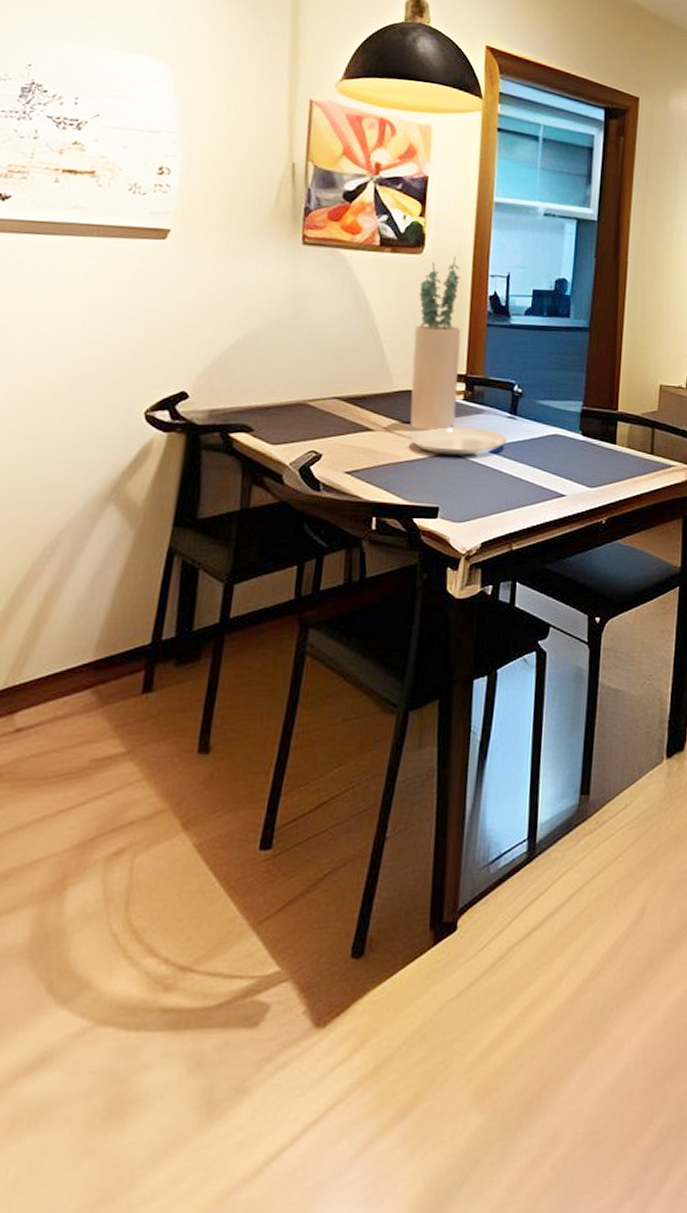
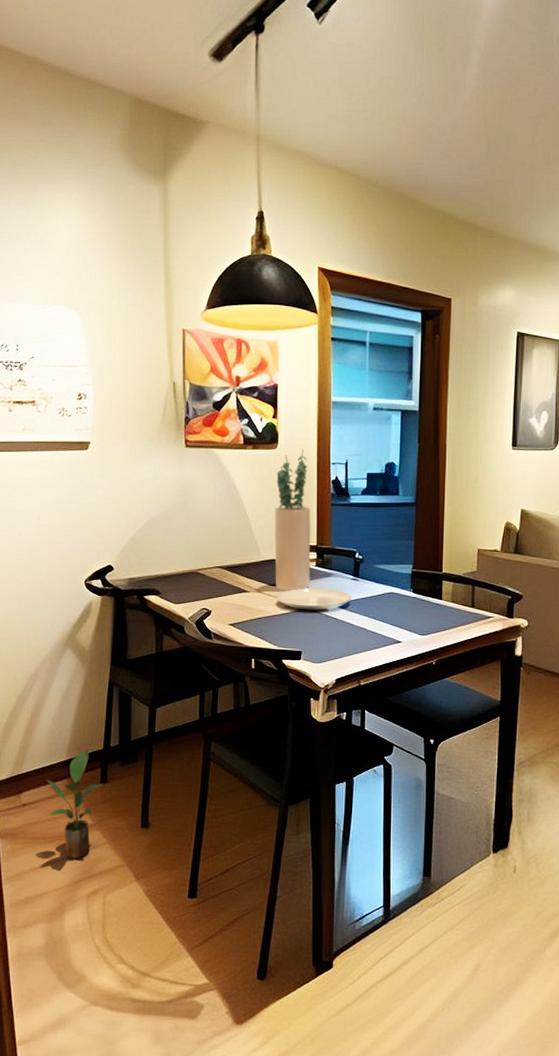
potted plant: none [55,644,146,806] -> present [47,748,103,859]

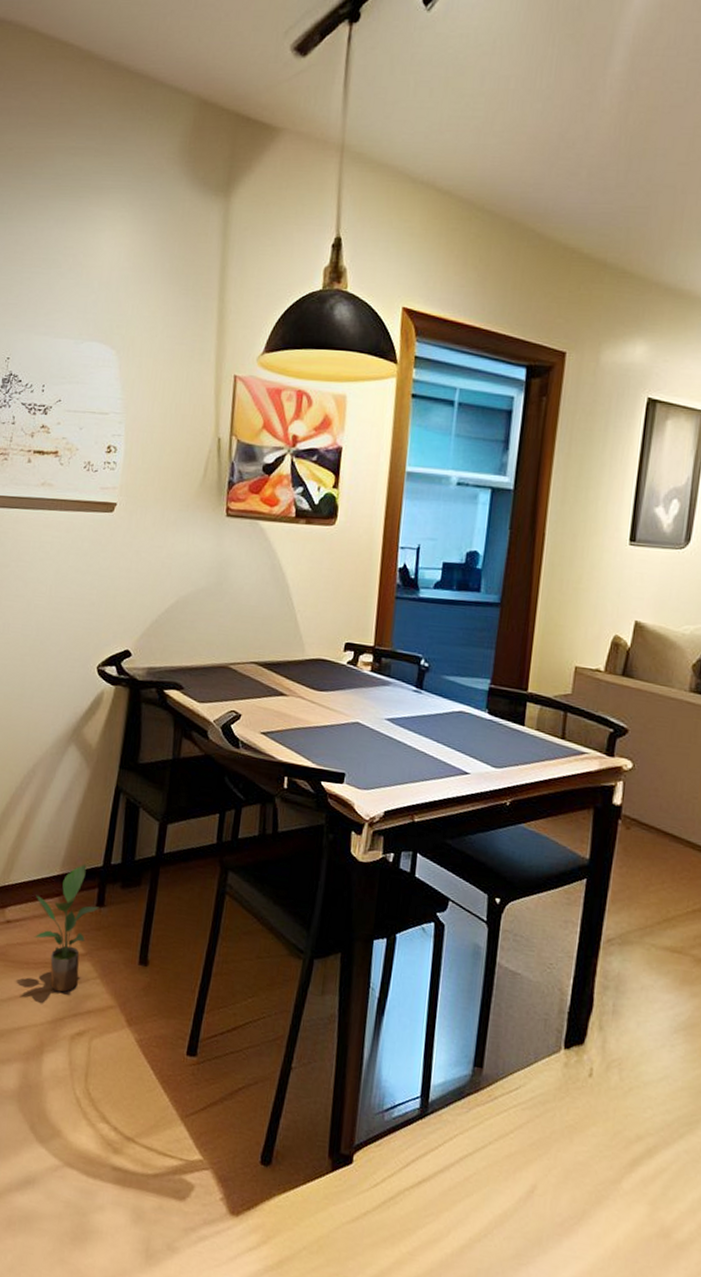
vase: present [274,448,311,591] -> none [320,527,370,699]
plate: present [276,588,352,610] -> none [320,696,413,726]

